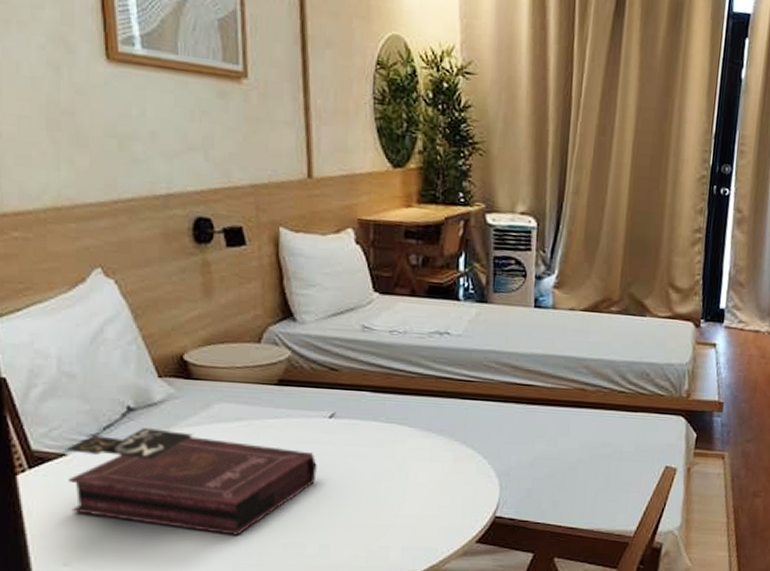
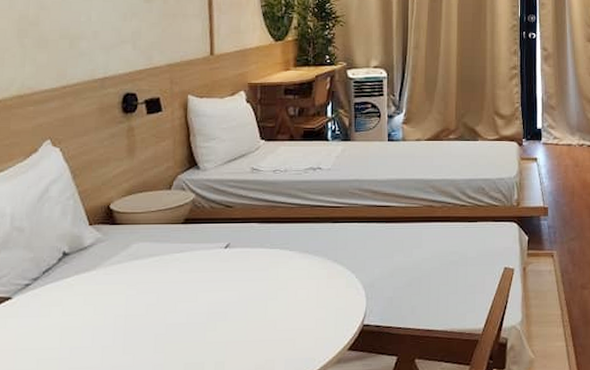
book: present [64,428,317,535] -> none [10,269,215,360]

